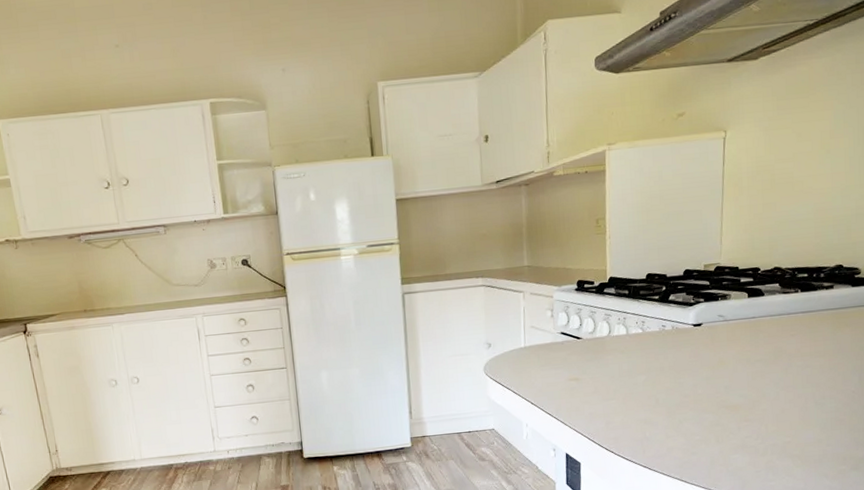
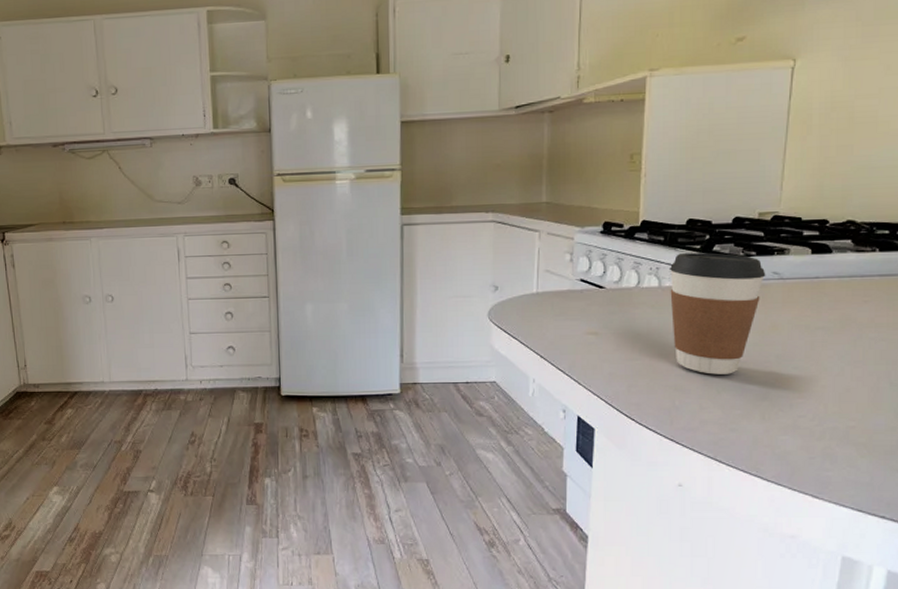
coffee cup: none [634,302,713,408] -> present [669,253,766,375]

